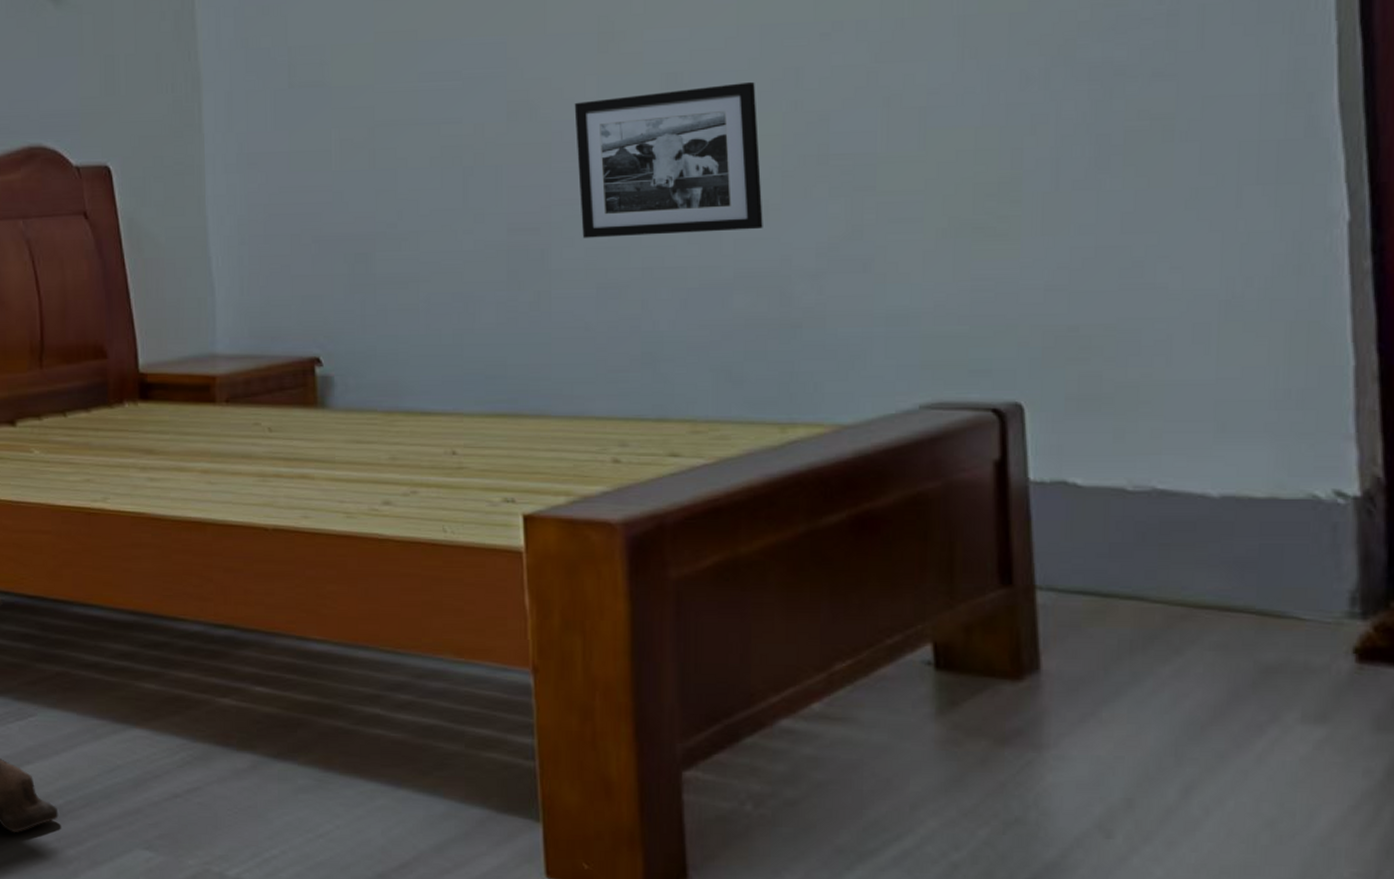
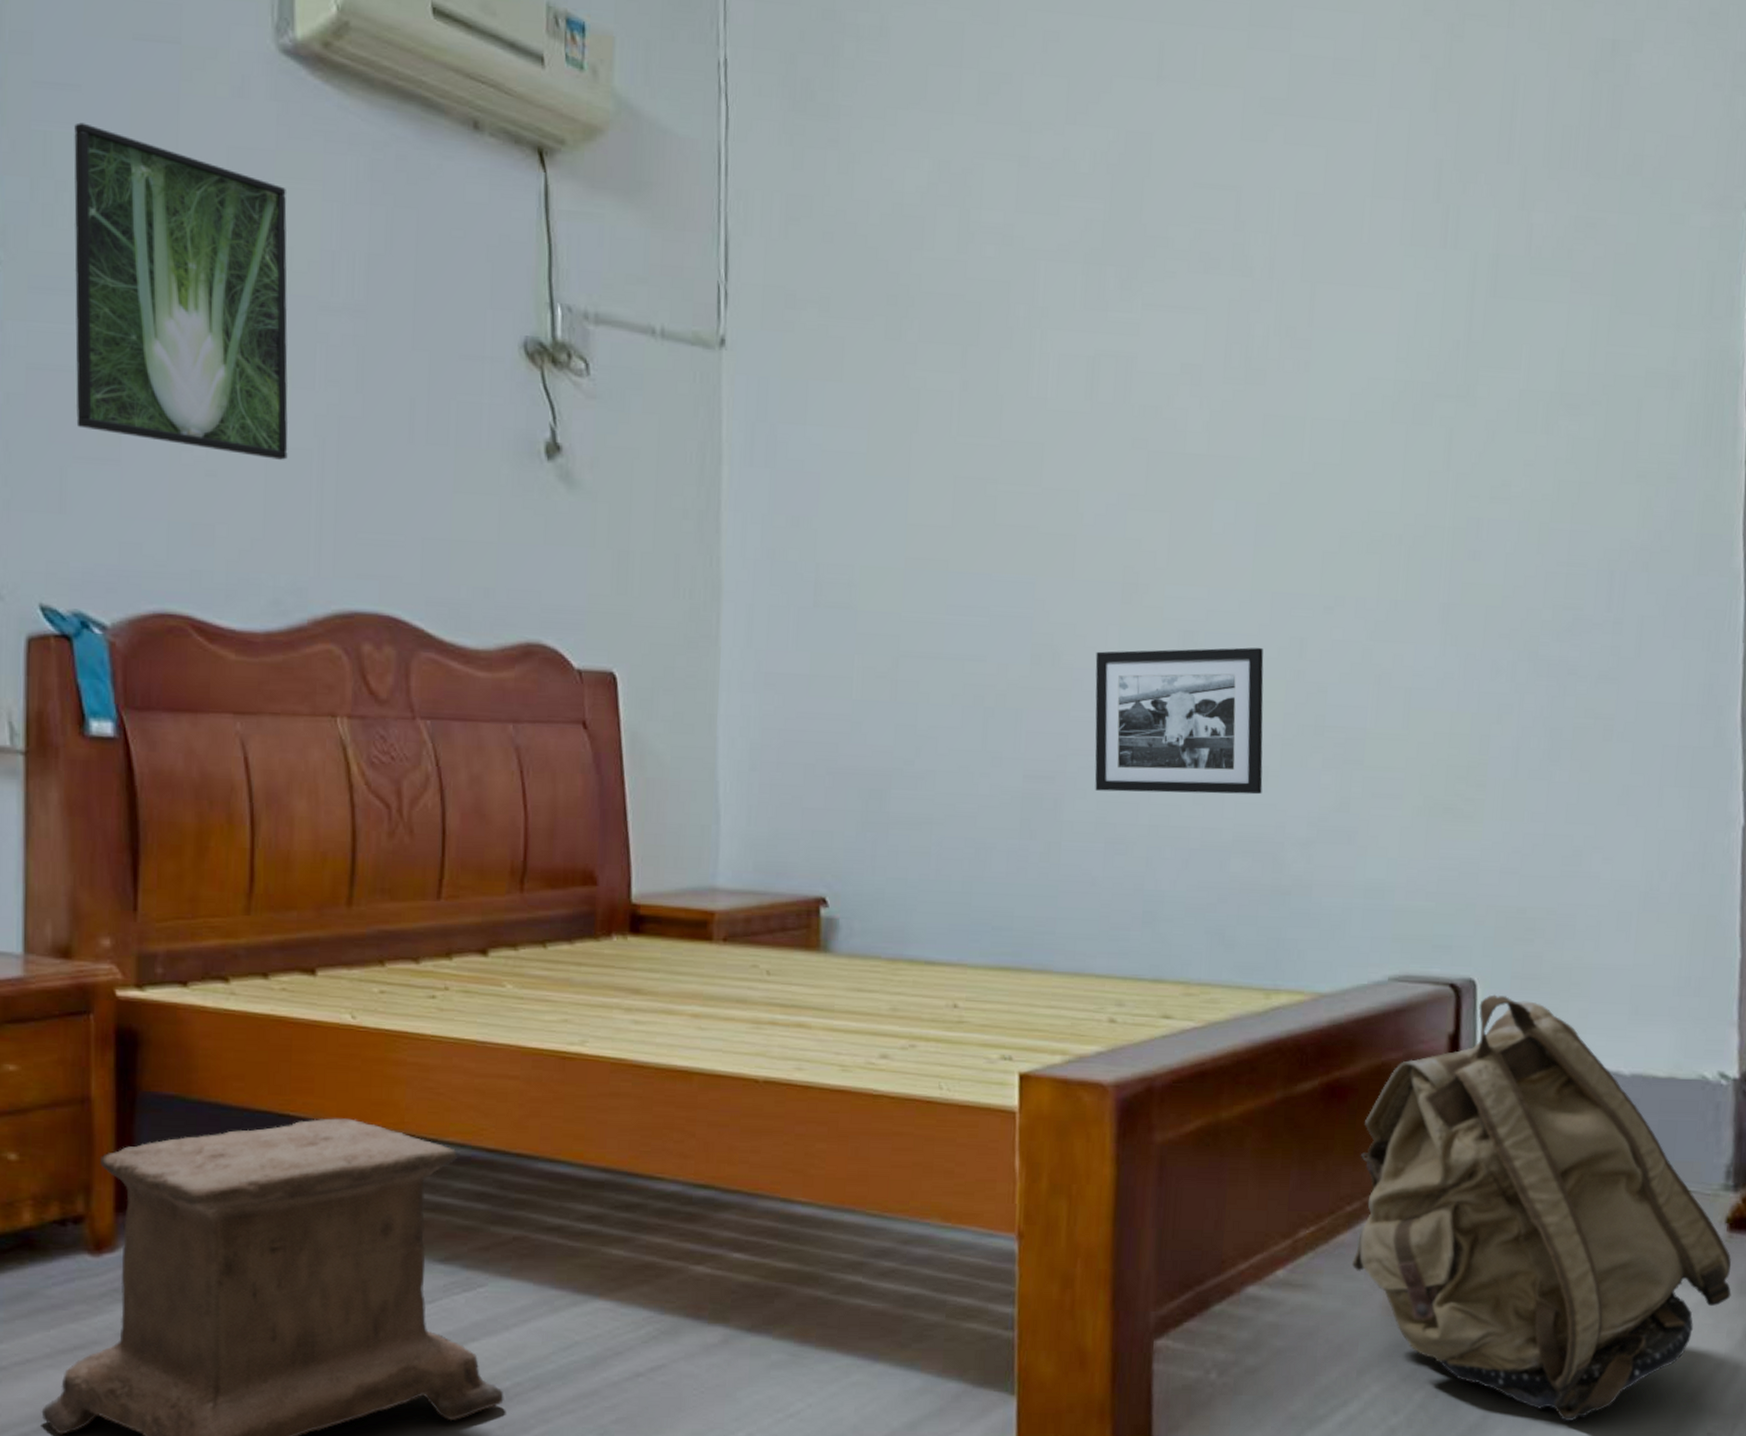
backpack: none [896,418,1366,863] -> present [1351,994,1732,1422]

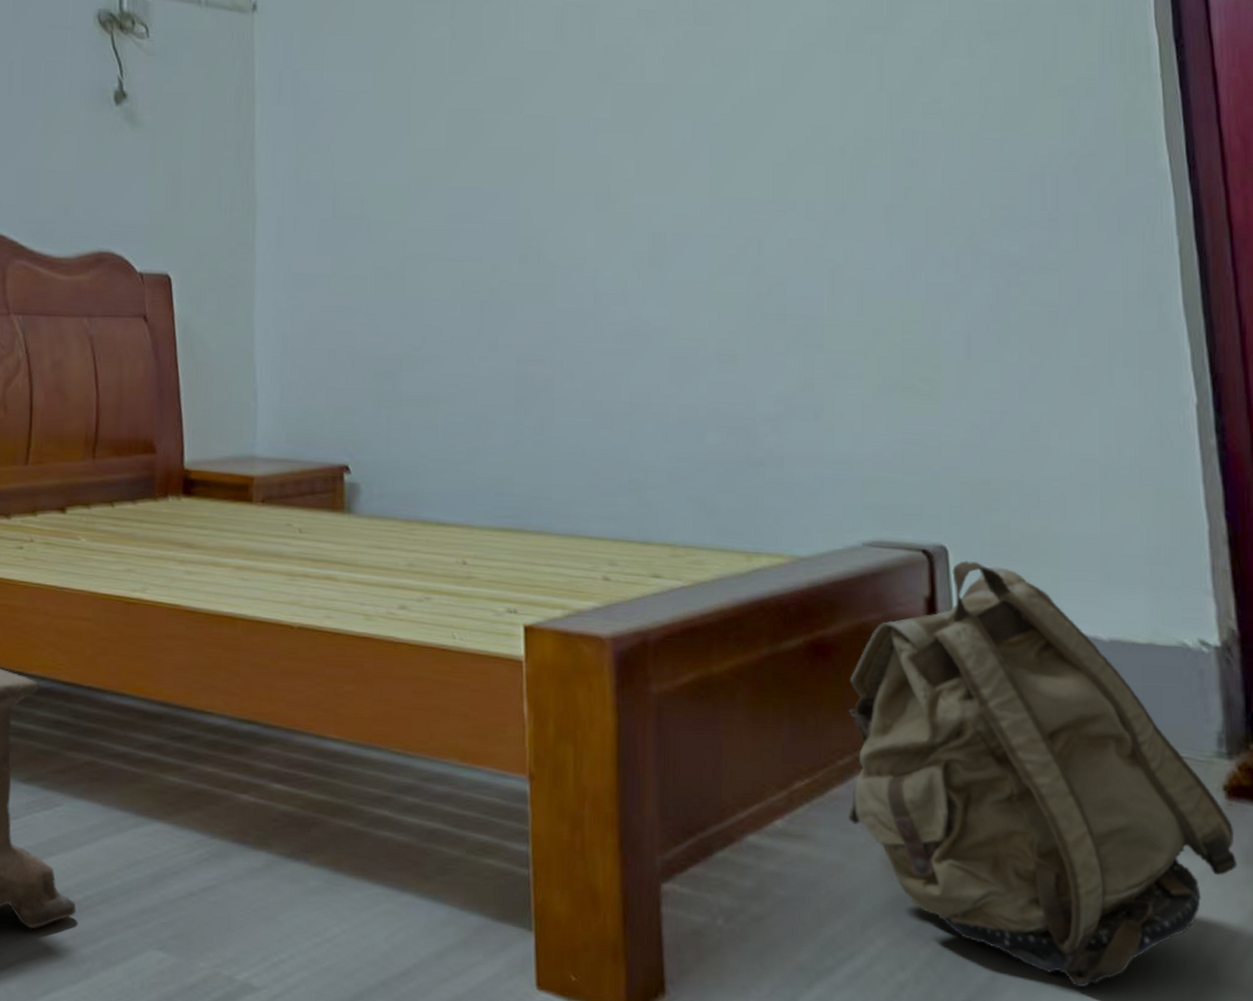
picture frame: present [1095,647,1264,795] -> none [575,246,732,376]

